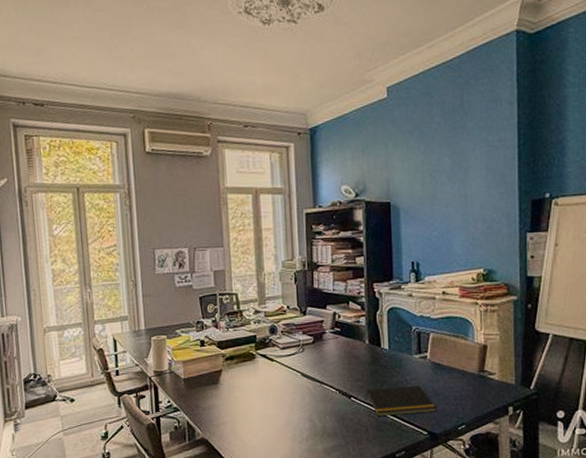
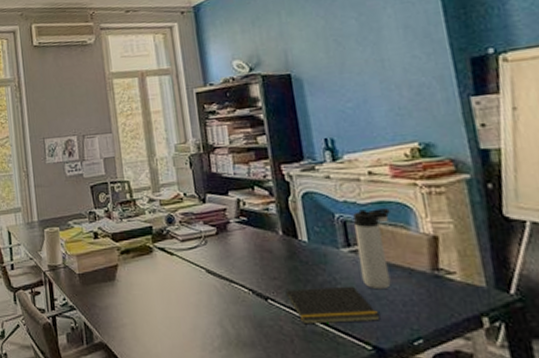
thermos bottle: none [426,322,455,388] -> present [353,208,391,290]

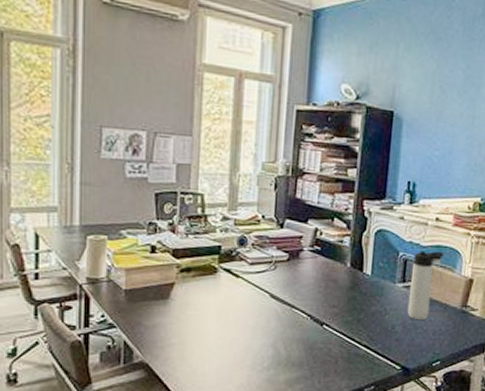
notepad: present [285,286,381,325] -> none [338,316,414,348]

